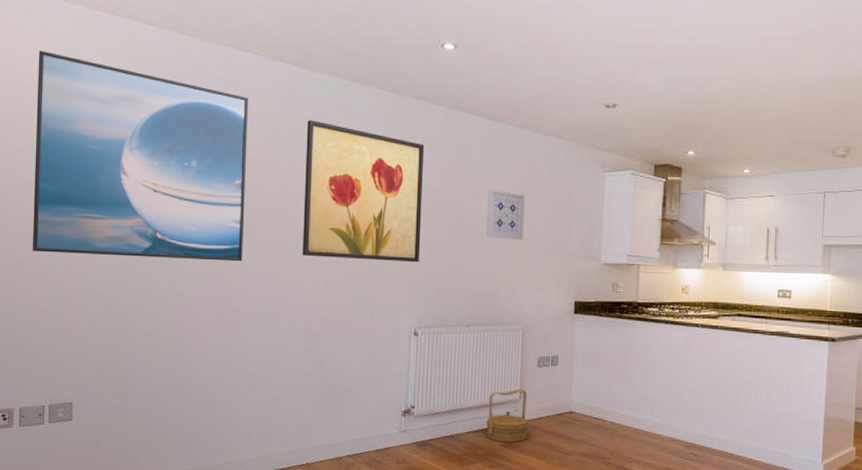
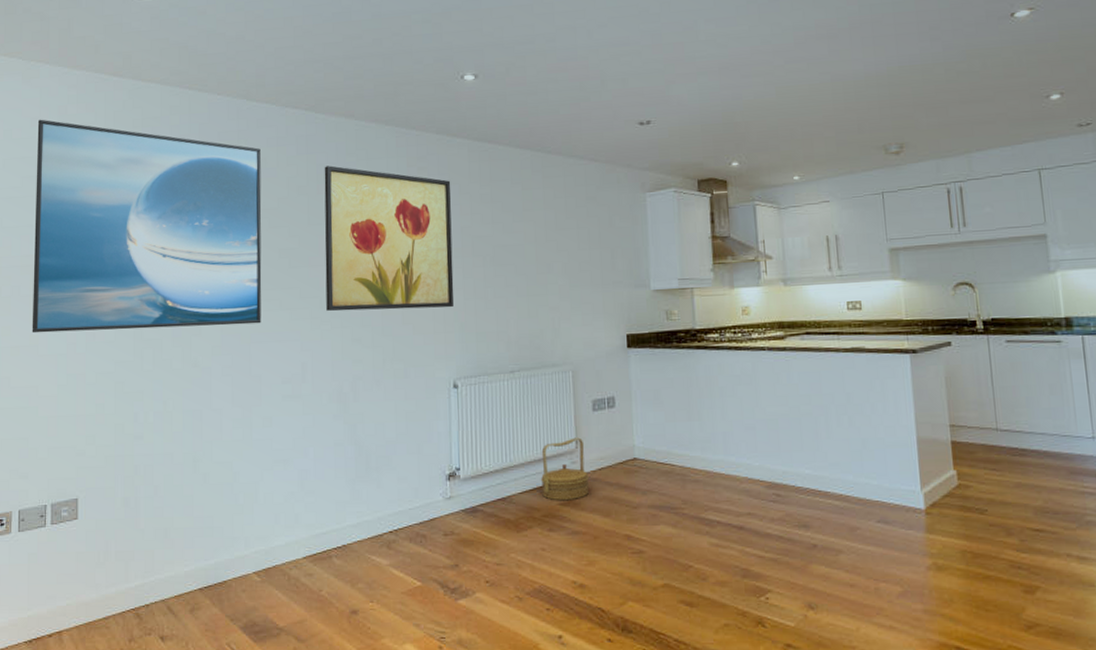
wall art: present [486,189,525,241] -> none [522,221,564,274]

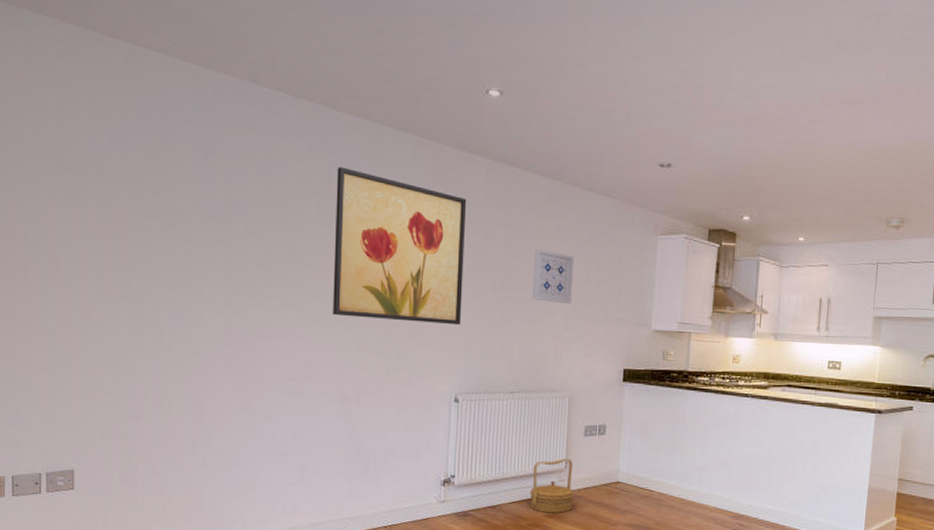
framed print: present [32,119,262,334] -> none [20,73,270,320]
wall art: none [522,221,564,274] -> present [532,249,573,305]

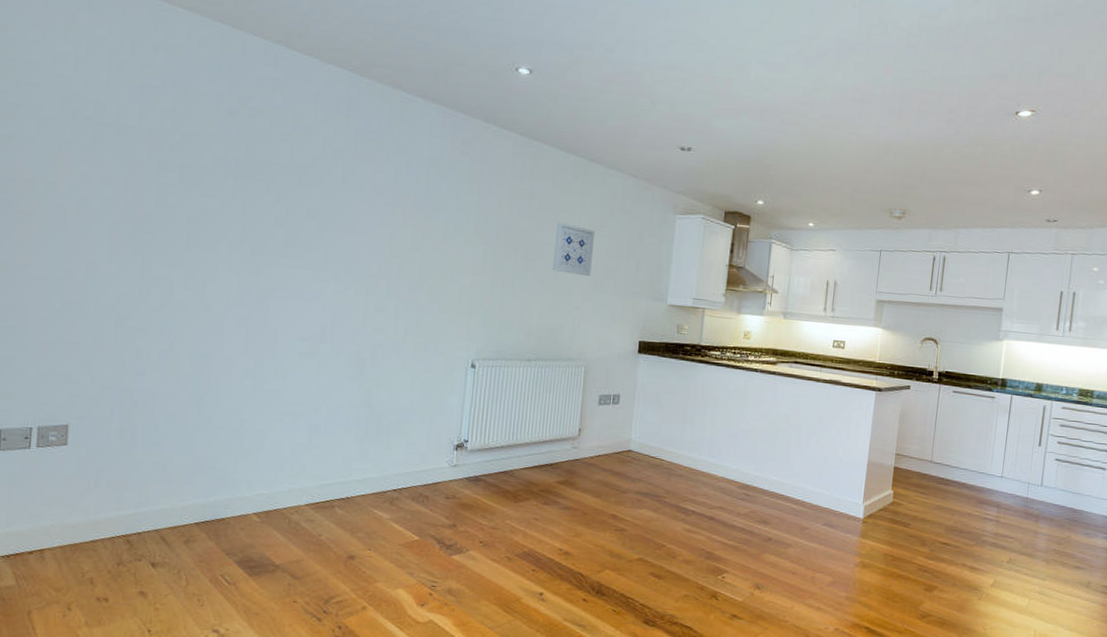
wall art: present [333,167,467,326] -> none [352,133,493,293]
basket: present [529,458,575,513] -> none [542,426,587,480]

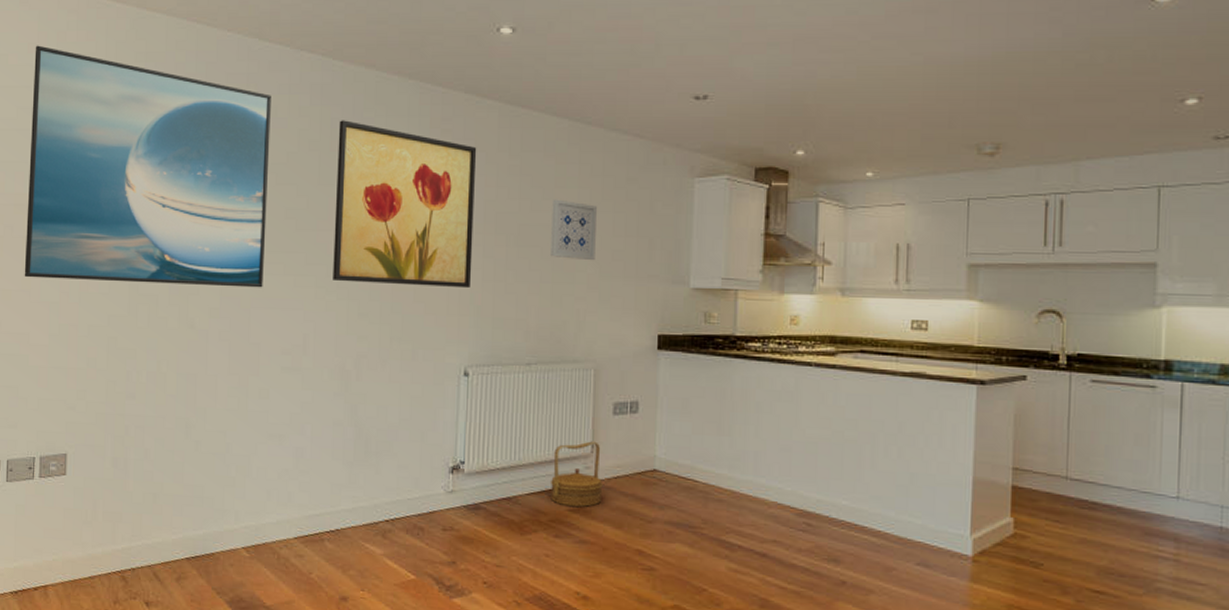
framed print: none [22,21,297,279] -> present [24,45,271,288]
wall art: none [352,133,493,293] -> present [333,120,477,289]
basket: none [542,426,587,480] -> present [550,441,603,507]

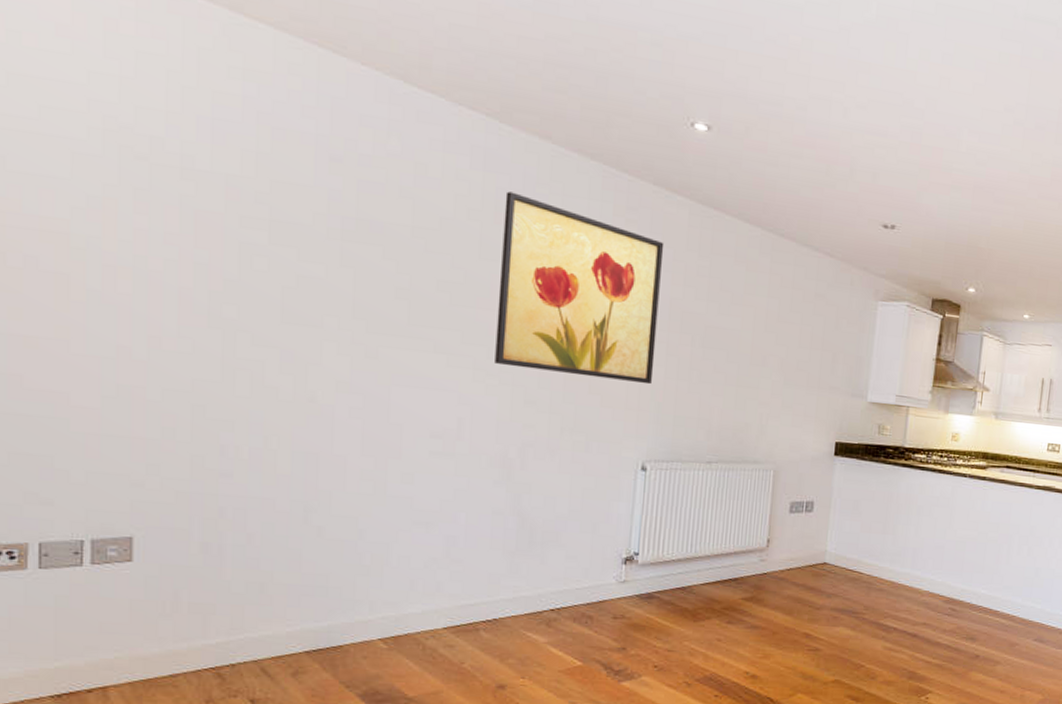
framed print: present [24,45,271,288] -> none [58,28,420,364]
basket: present [550,441,603,507] -> none [725,536,776,596]
wall art: present [551,199,597,261] -> none [736,305,785,369]

